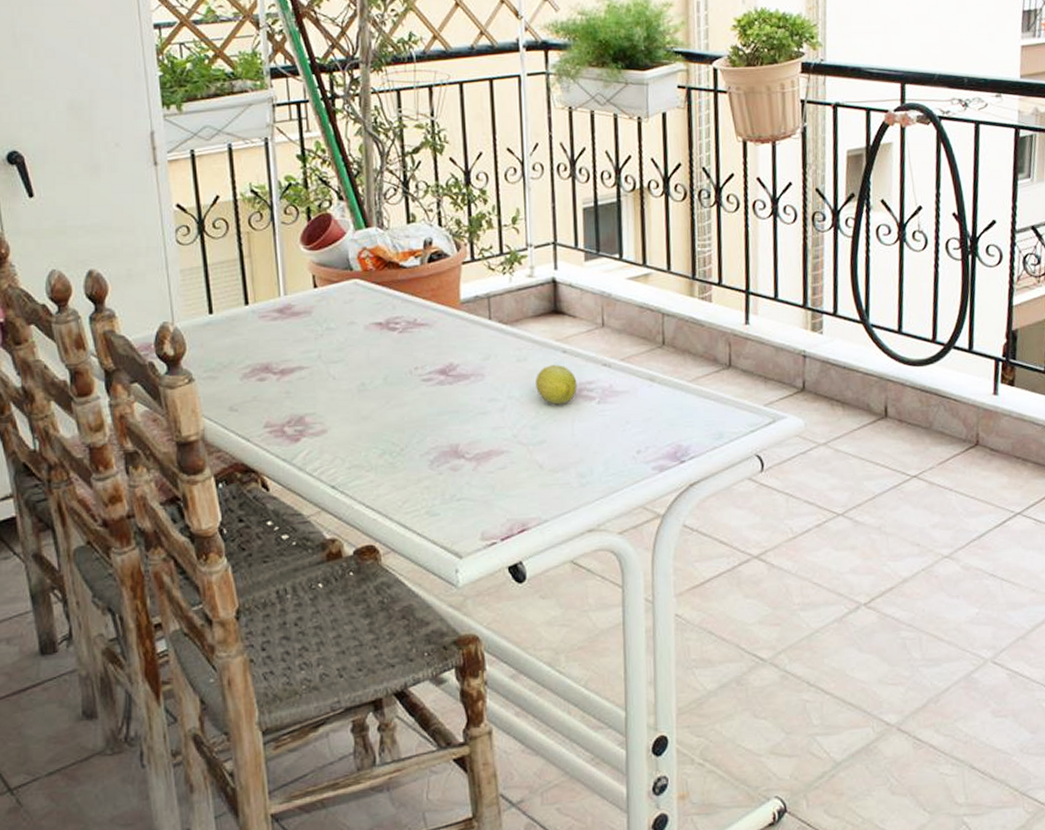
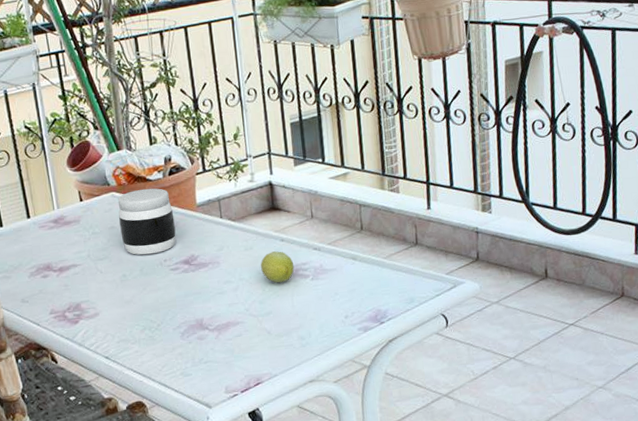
jar: none [361,277,432,360] -> present [117,188,176,255]

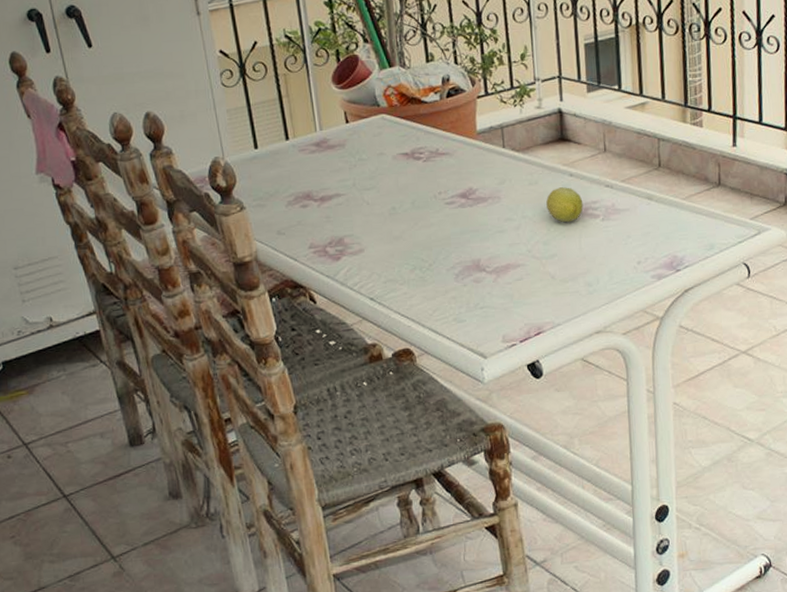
jar: present [117,188,176,255] -> none [388,111,453,186]

